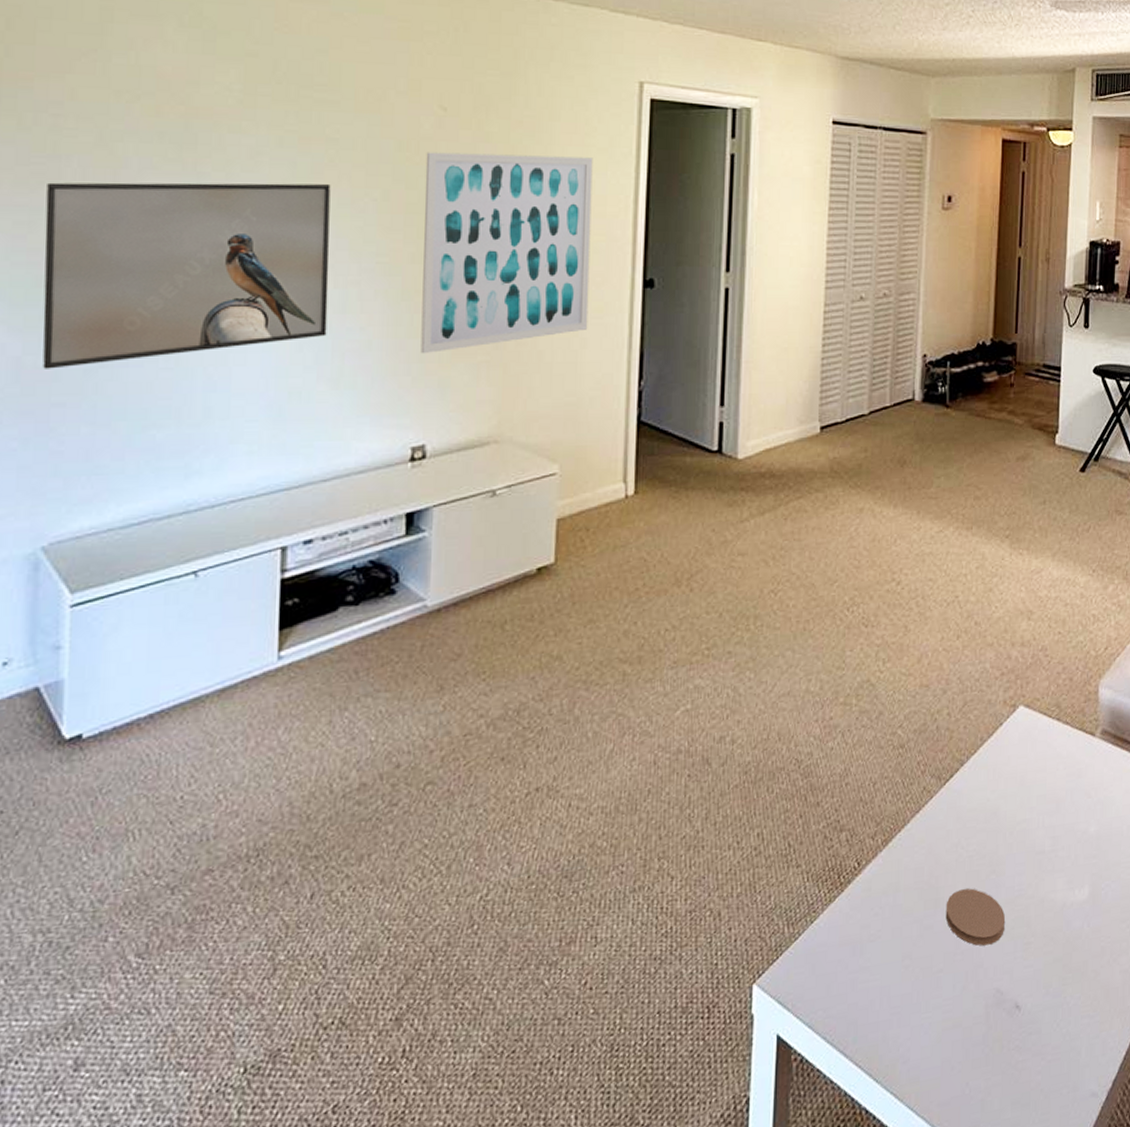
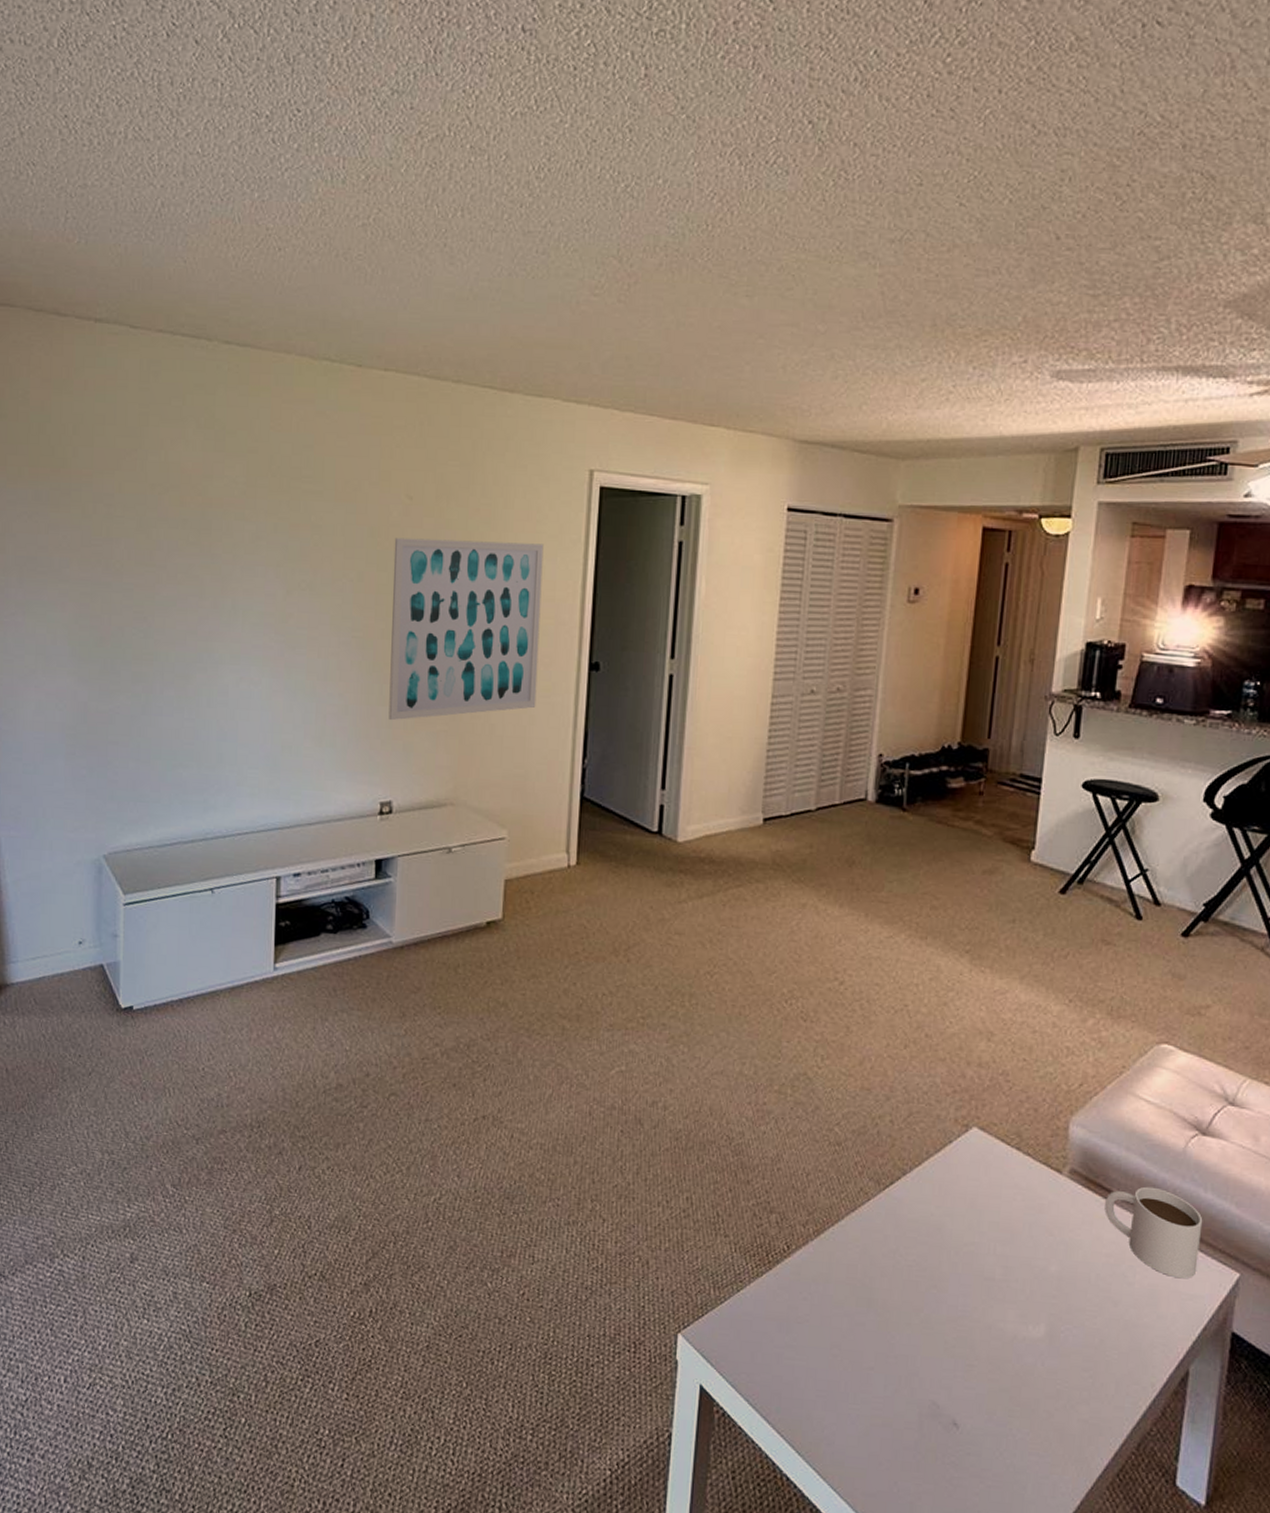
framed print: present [42,182,331,369] -> none [102,561,315,714]
coaster: present [945,888,1006,946] -> none [879,1296,946,1357]

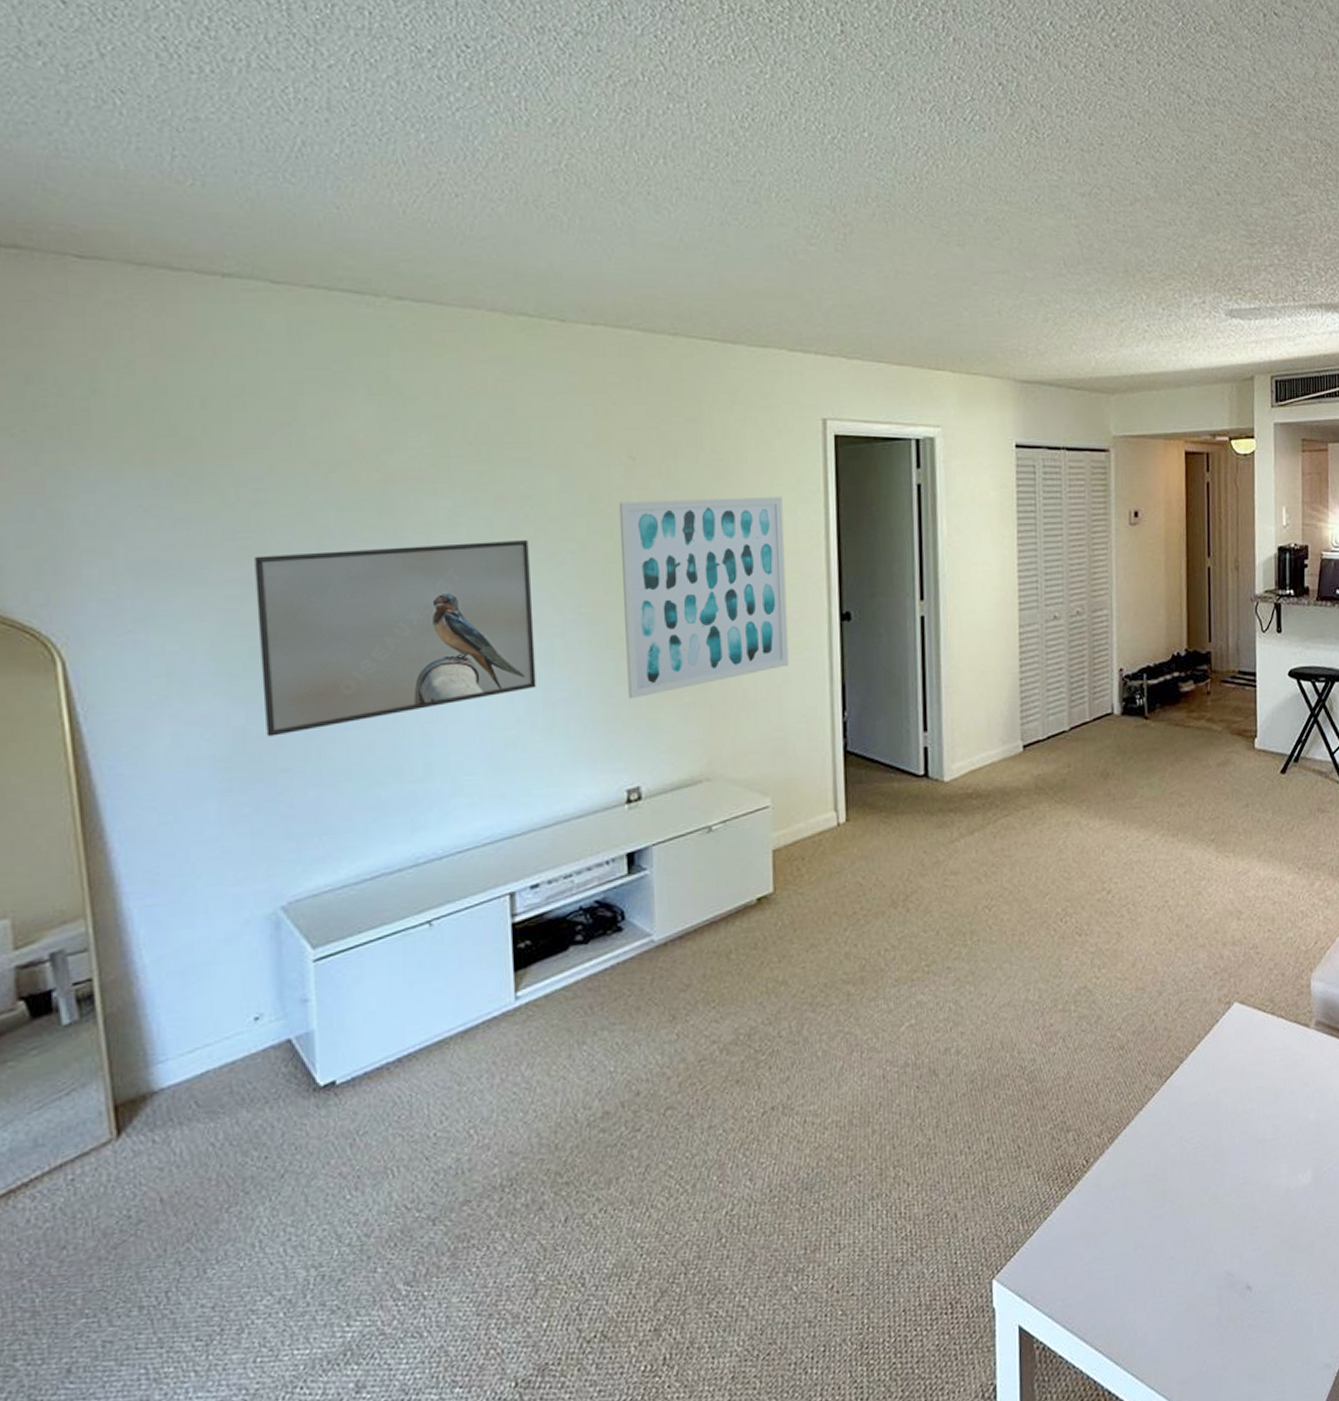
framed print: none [102,561,315,714] -> present [255,540,536,737]

